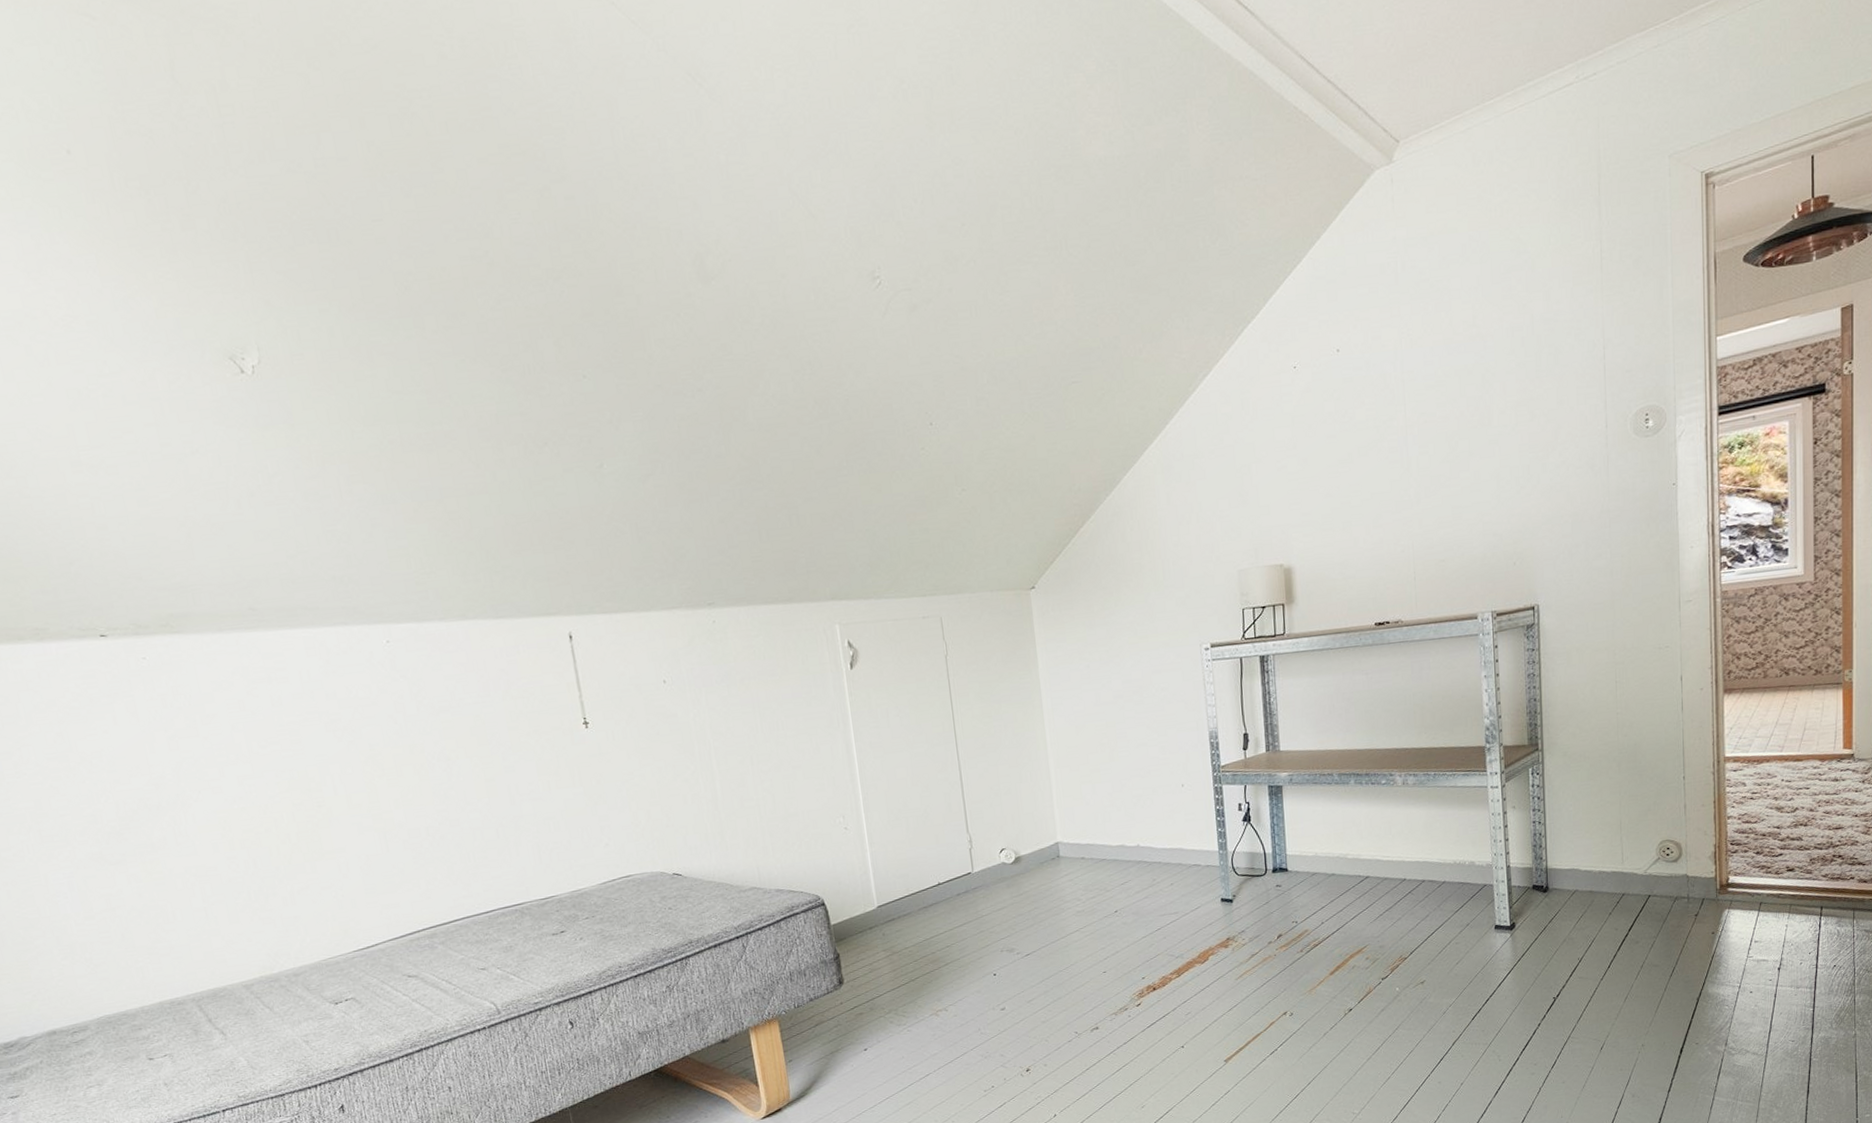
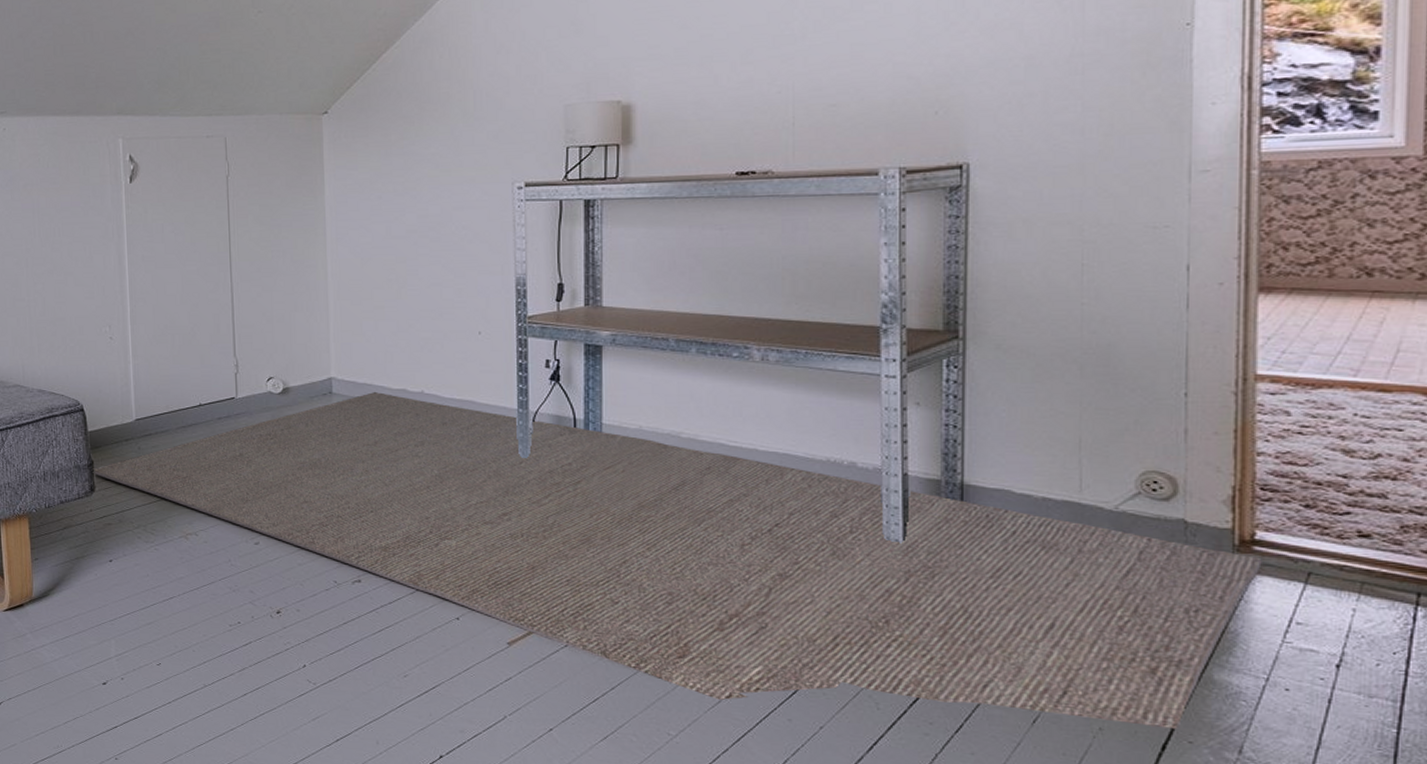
rug: none [839,850,1735,1077] -> present [92,392,1264,729]

